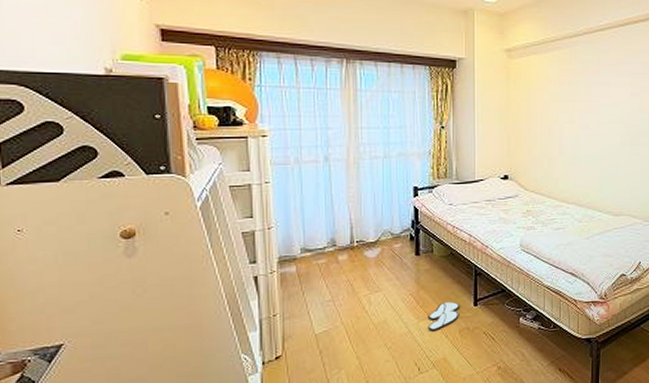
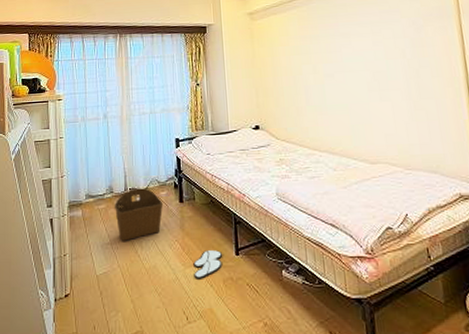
wicker basket: none [338,240,397,298] -> present [115,188,163,241]

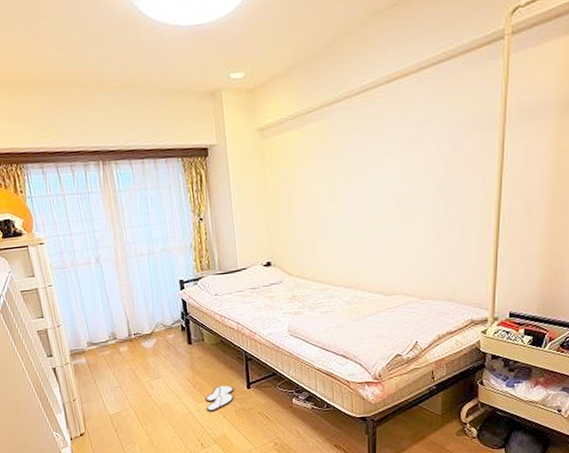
wicker basket: present [115,188,163,241] -> none [119,332,171,384]

